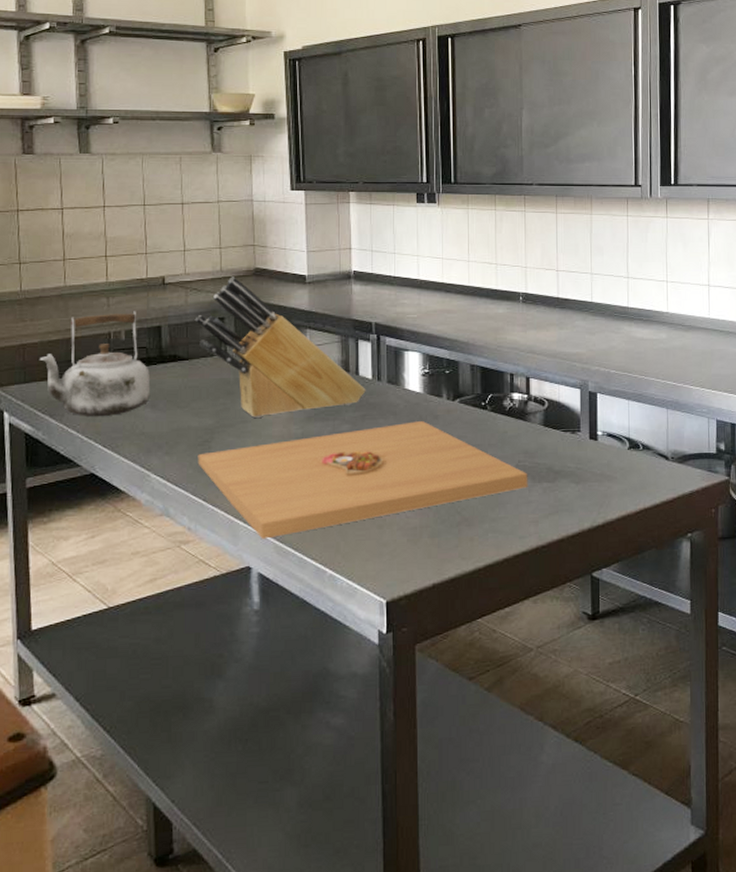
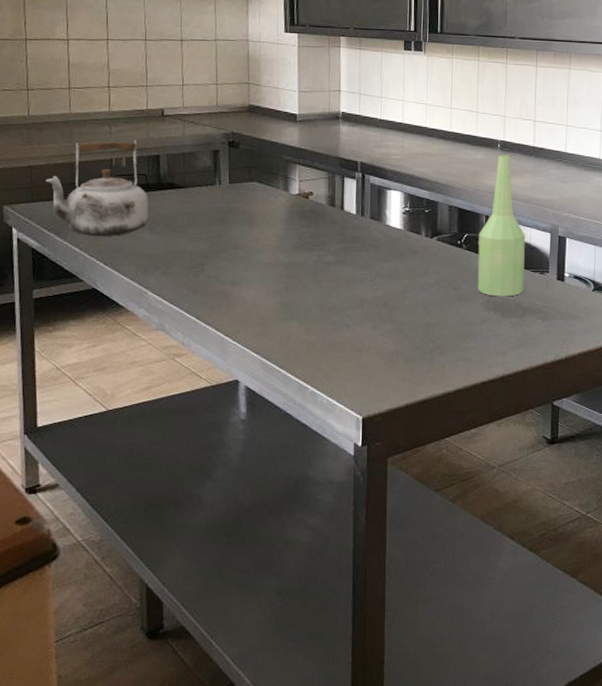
knife block: present [195,277,366,418] -> none [191,112,350,245]
platter: present [198,420,528,539] -> none [192,255,498,356]
bottle: none [504,307,555,461] -> present [477,154,525,297]

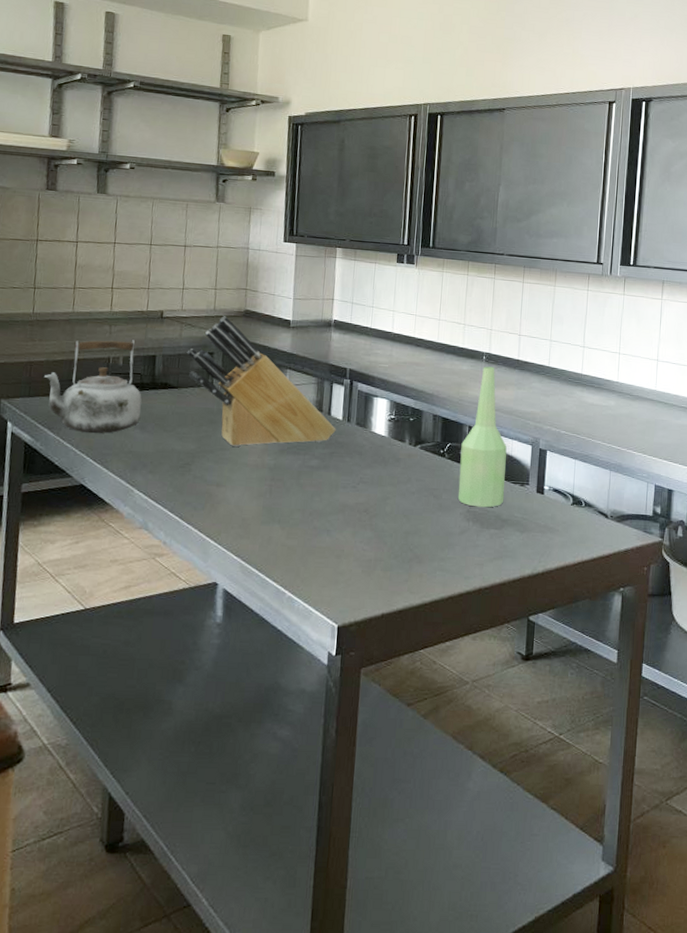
knife block: none [191,112,350,245] -> present [187,316,336,447]

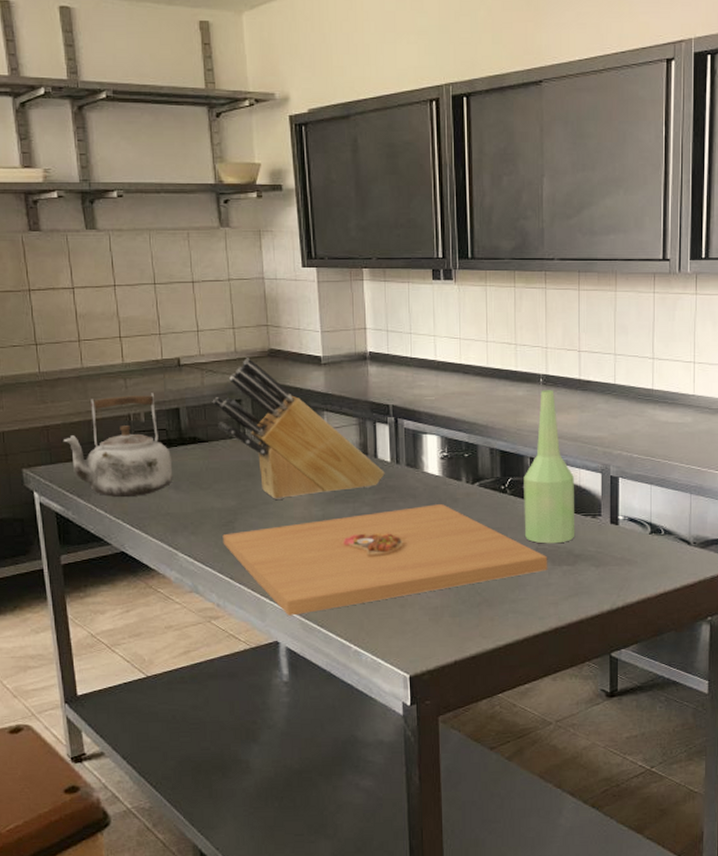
platter: none [178,461,478,559] -> present [222,503,548,616]

